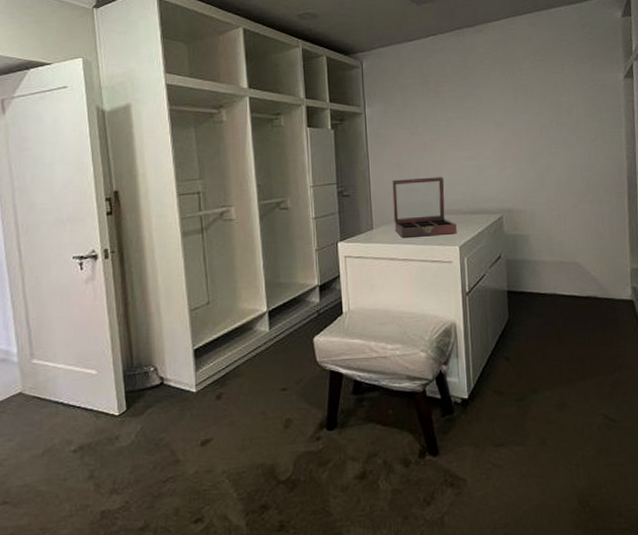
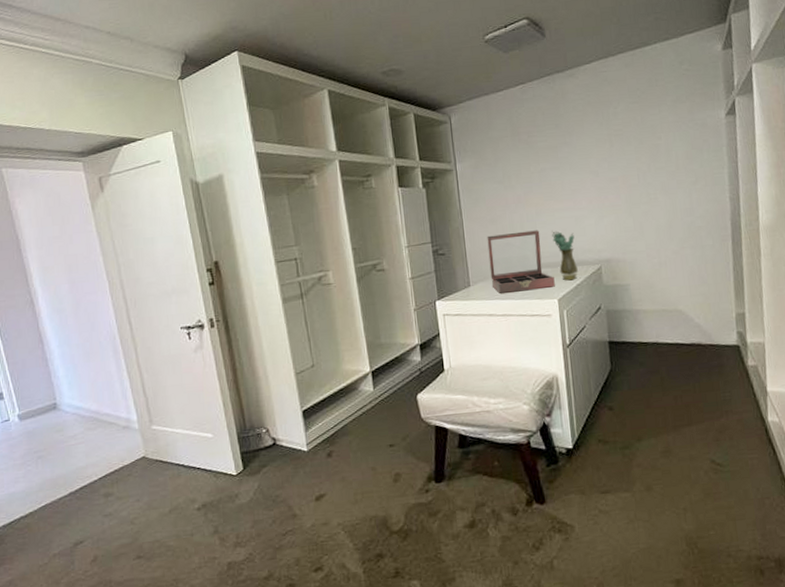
vase: none [455,178,480,229] -> present [551,231,578,281]

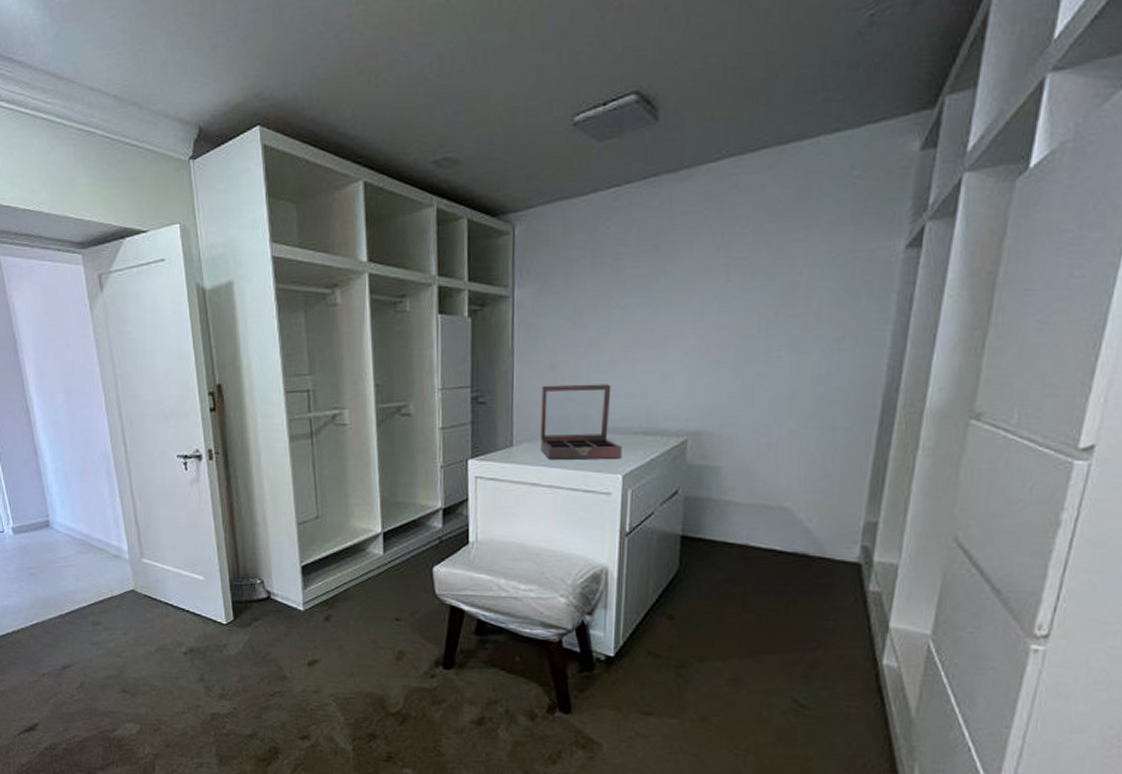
vase: present [551,231,578,281] -> none [626,387,657,453]

